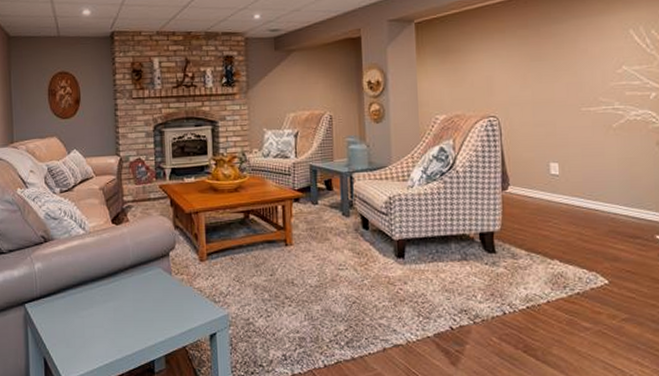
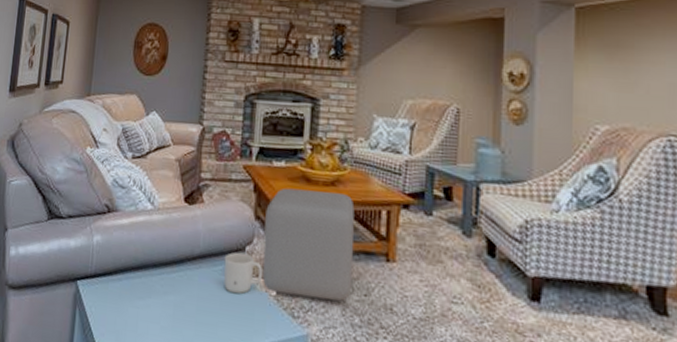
mug: none [152,257,187,292] -> present [223,252,264,294]
pouf: none [183,197,260,285] -> present [262,188,355,301]

